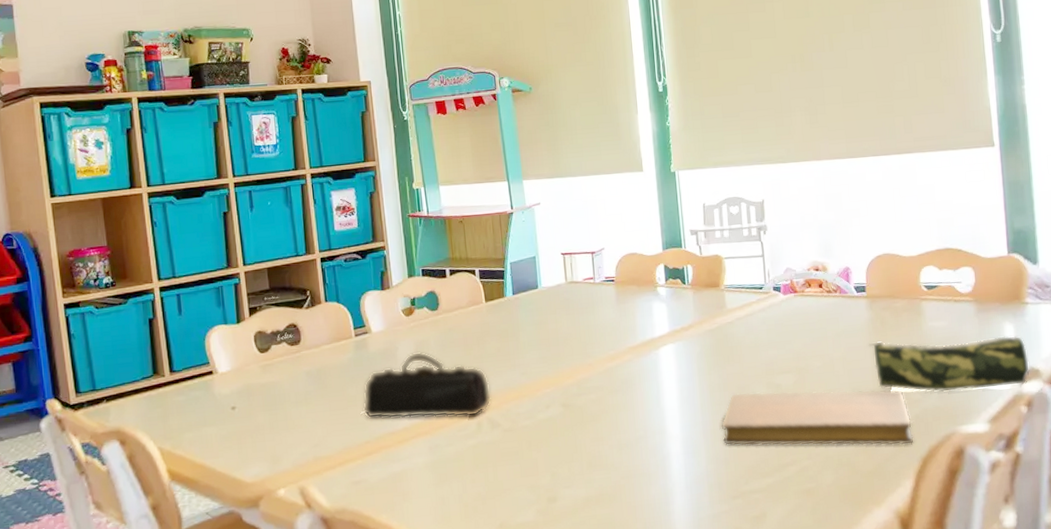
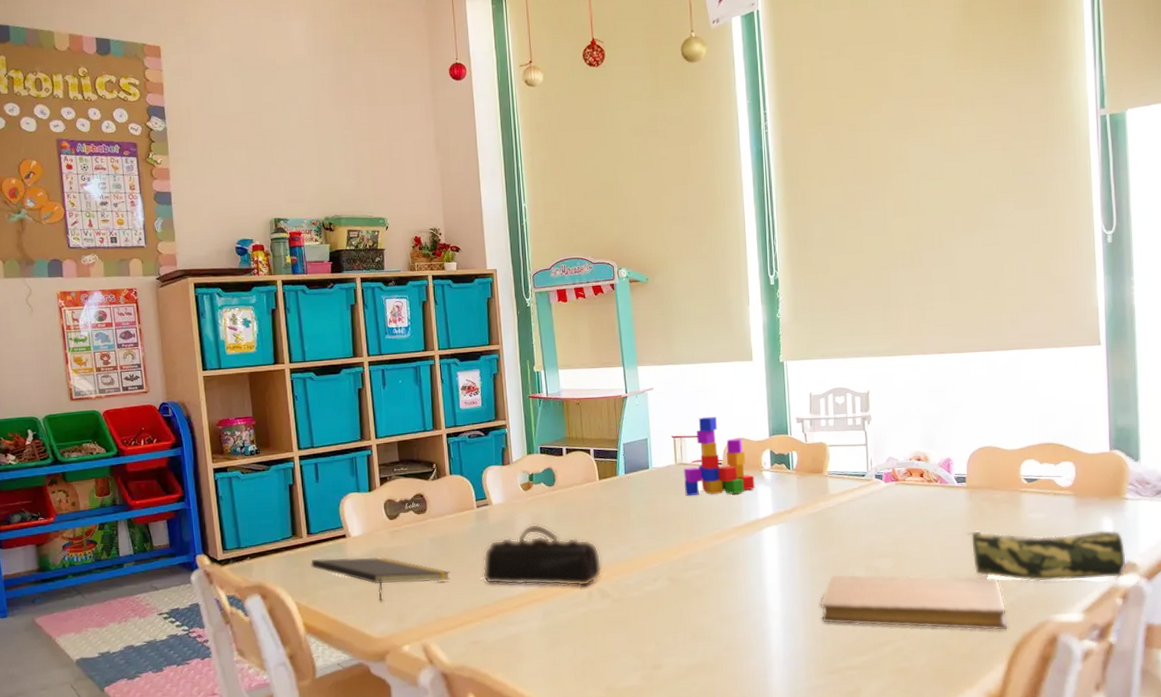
notepad: none [174,394,329,442] -> present [311,557,451,601]
toy blocks: none [575,231,650,316] -> present [684,416,755,496]

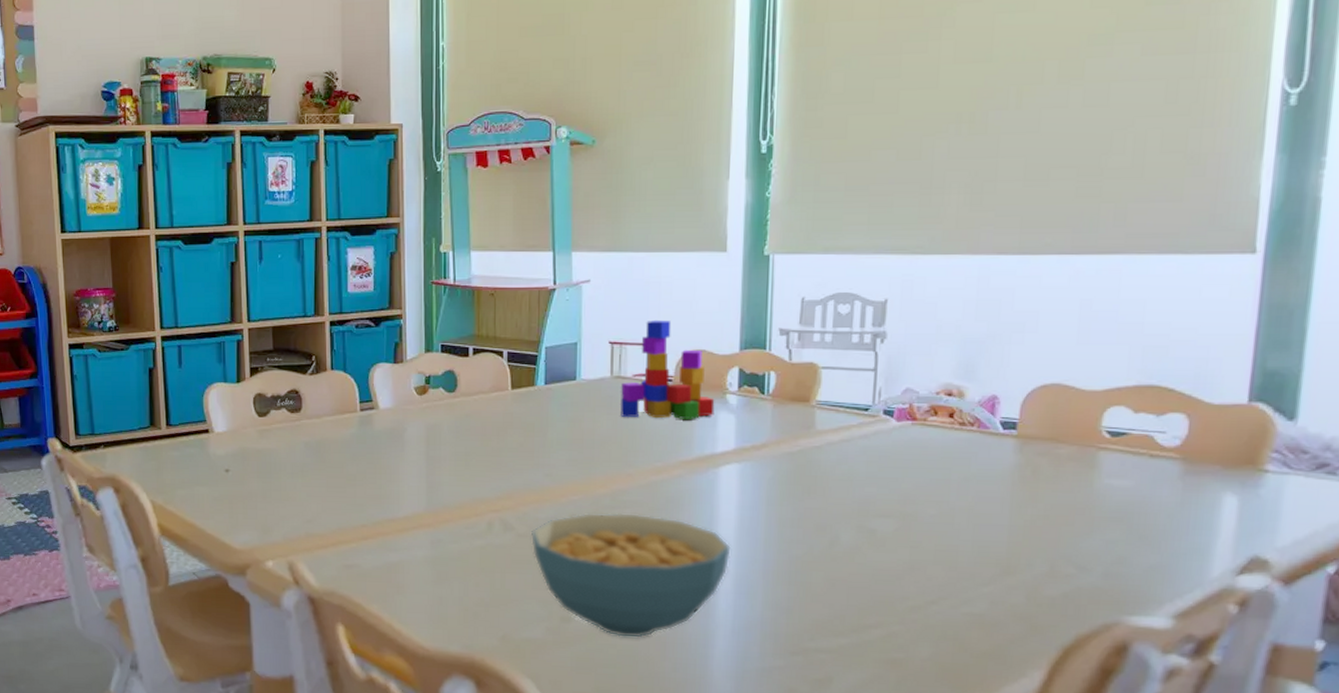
notepad: present [311,557,451,601] -> none [169,453,325,508]
pencil case: present [482,524,602,587] -> none [361,435,507,515]
cereal bowl: none [623,573,777,677] -> present [530,512,731,639]
notebook: present [820,574,1008,630] -> none [788,533,1056,628]
pencil case: present [966,530,1126,581] -> none [1008,494,1254,576]

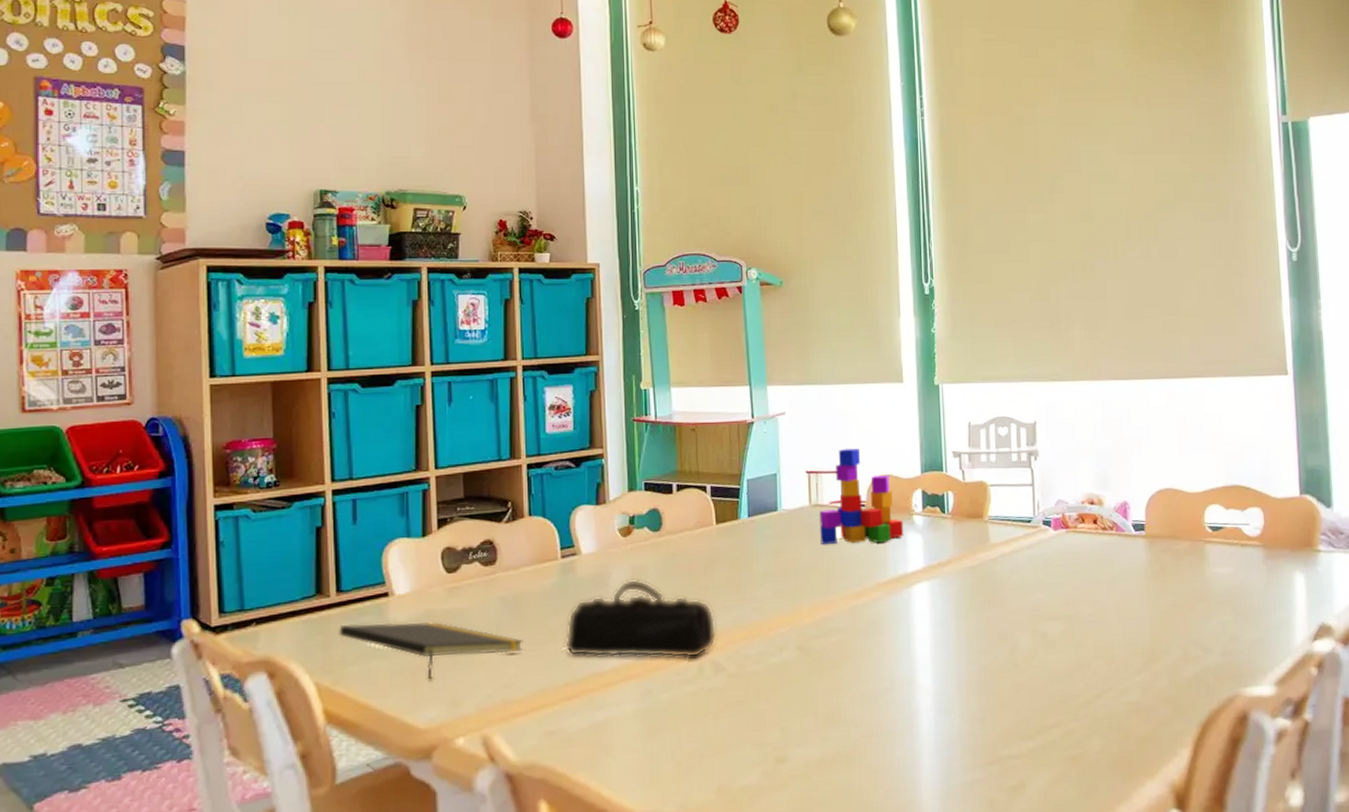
notepad: none [169,453,325,508] -> present [339,622,524,680]
pencil case: none [361,435,507,515] -> present [564,578,716,659]
cereal bowl: present [530,512,731,639] -> none [741,640,928,772]

